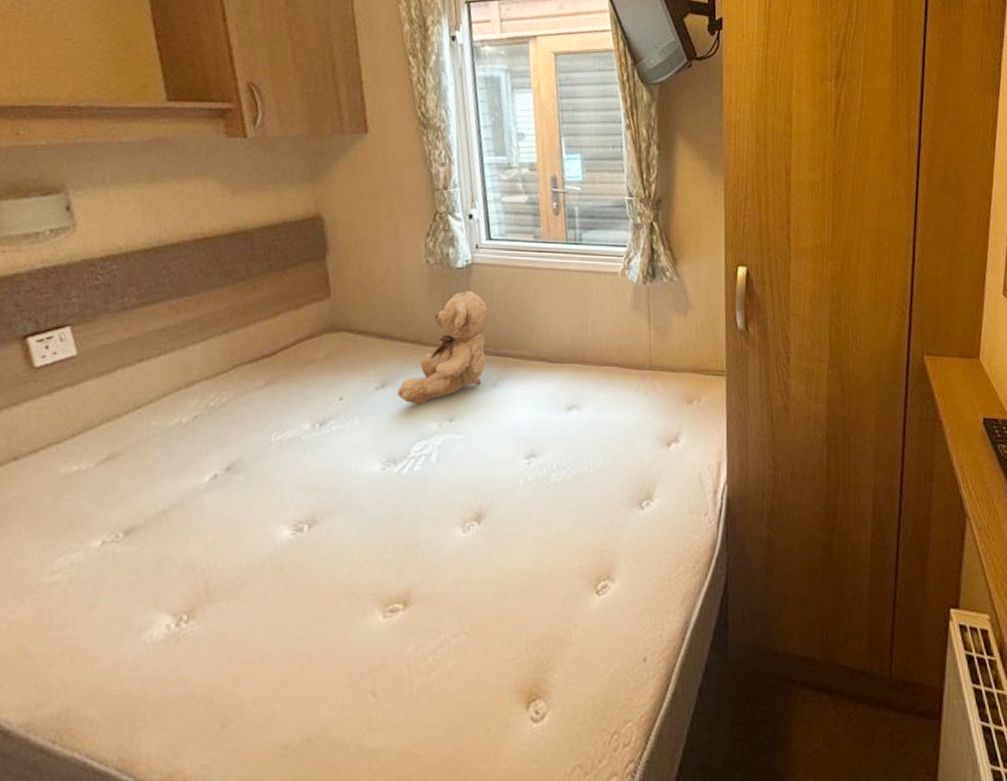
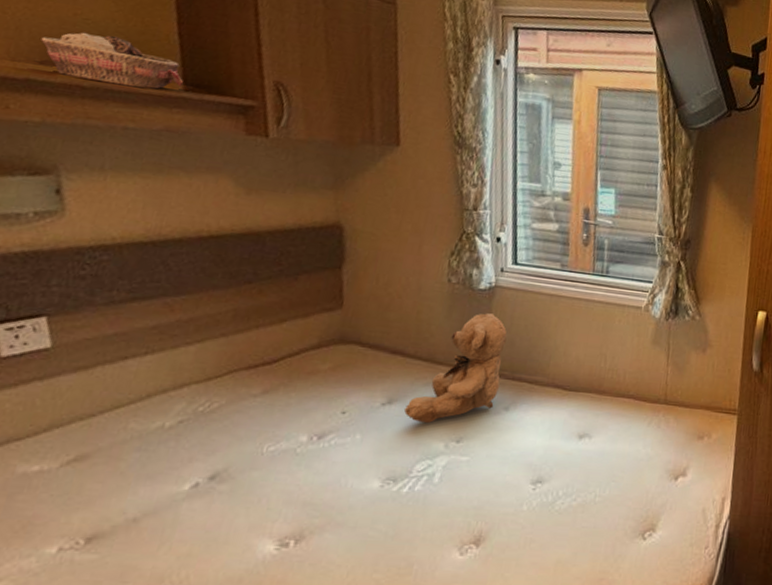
decorative basket: none [39,55,167,103] -> present [41,32,184,89]

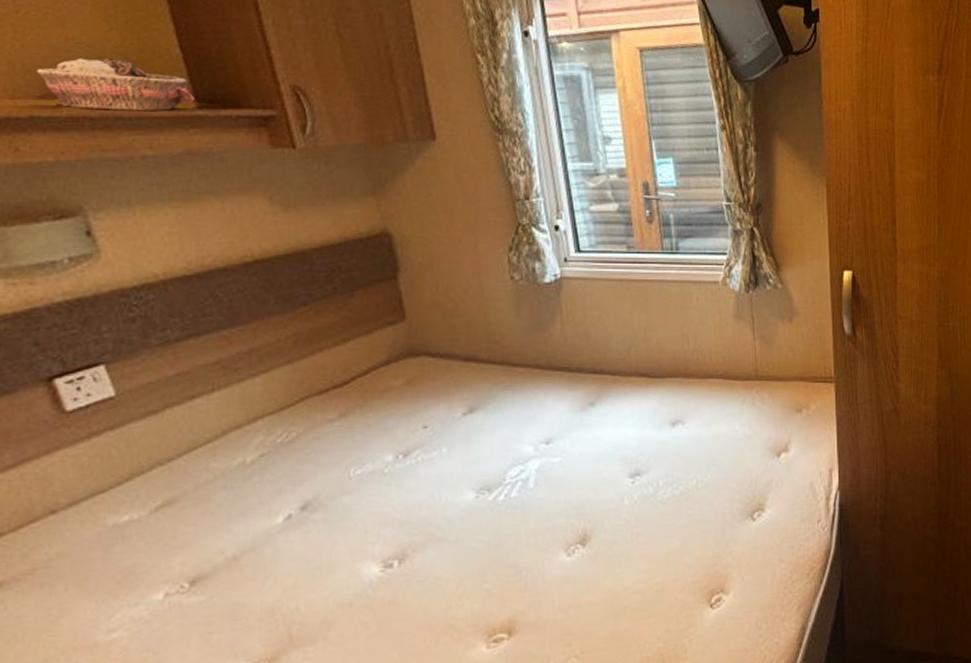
teddy bear: present [403,313,507,424] -> none [486,307,581,429]

